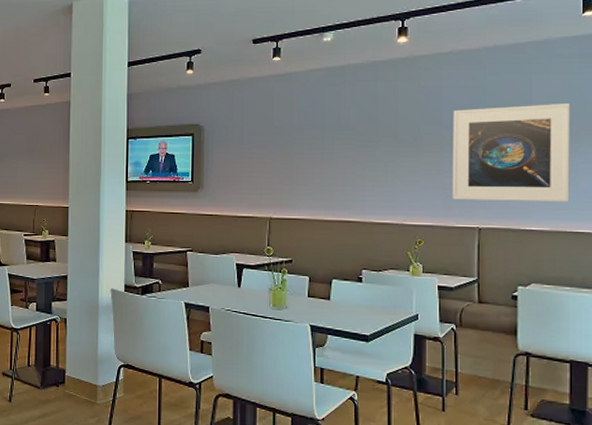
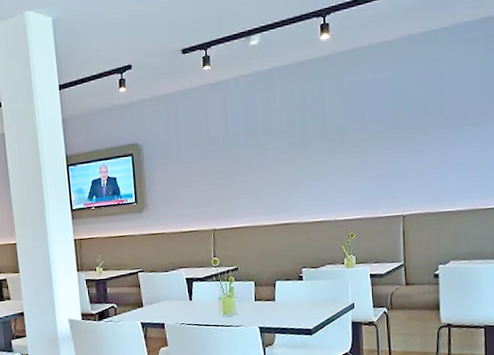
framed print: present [452,102,571,203] -> none [375,85,480,191]

